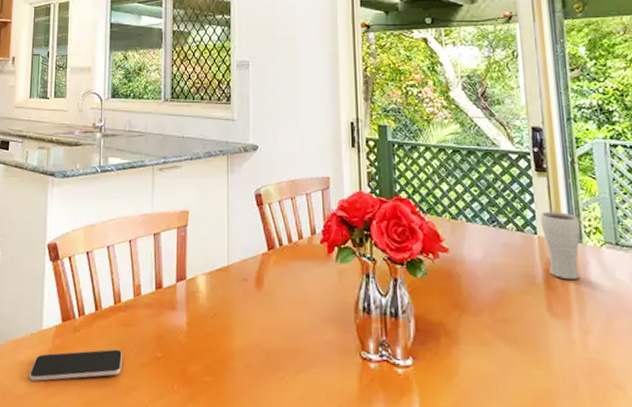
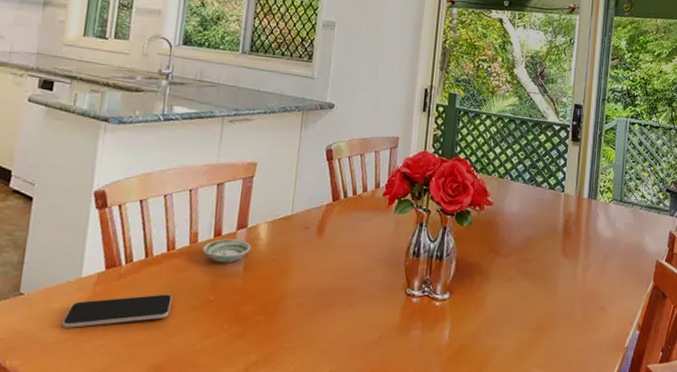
saucer: none [146,291,192,318] -> present [202,239,251,263]
drinking glass: present [540,211,581,280] -> none [568,174,598,229]

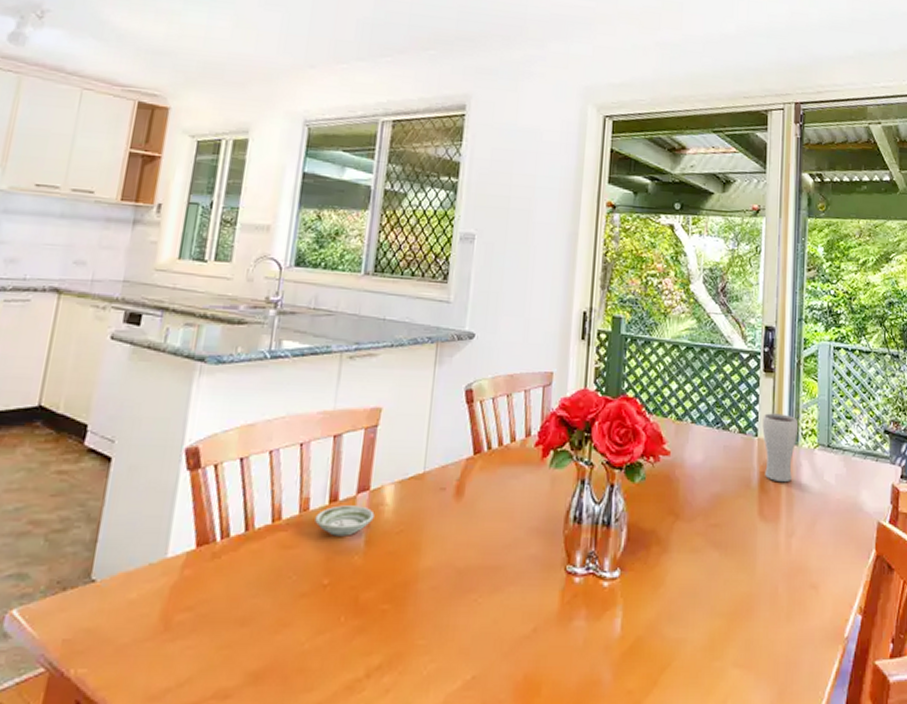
smartphone: present [61,294,172,328] -> none [140,577,277,624]
drinking glass: none [568,174,598,229] -> present [762,413,799,483]

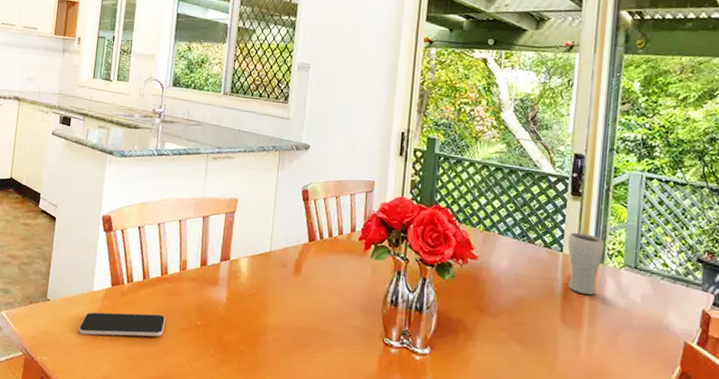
smartphone: none [140,577,277,624] -> present [78,312,165,337]
saucer: present [315,505,375,536] -> none [191,268,234,292]

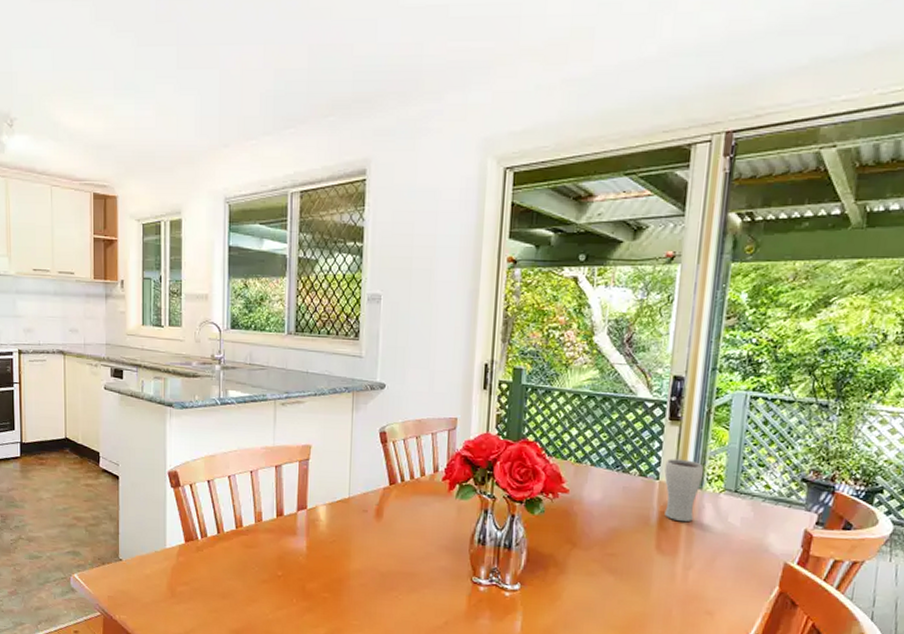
smartphone: present [78,312,165,337] -> none [155,567,244,592]

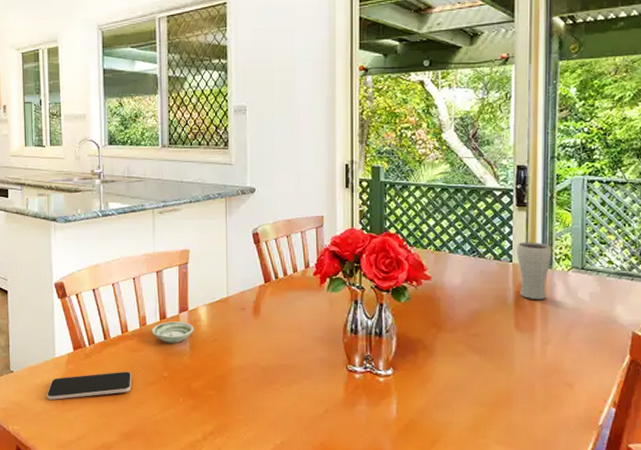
smartphone: none [155,567,244,592] -> present [46,371,132,400]
saucer: none [267,519,312,542] -> present [152,321,194,343]

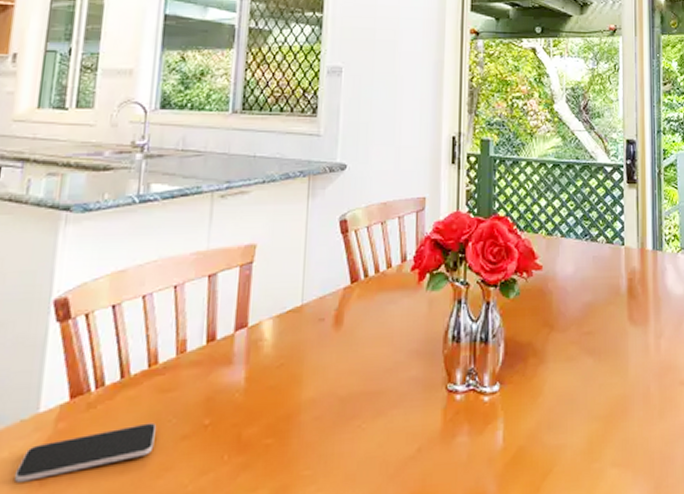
saucer: present [152,321,194,343] -> none [193,343,254,376]
drinking glass: present [516,242,552,300] -> none [628,222,662,288]

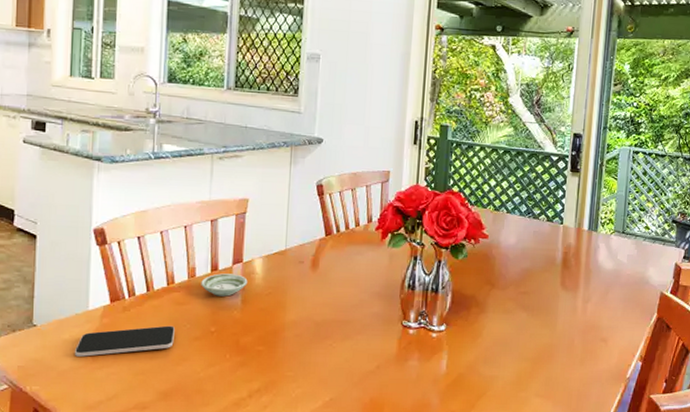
saucer: none [193,343,254,376] -> present [201,273,248,297]

